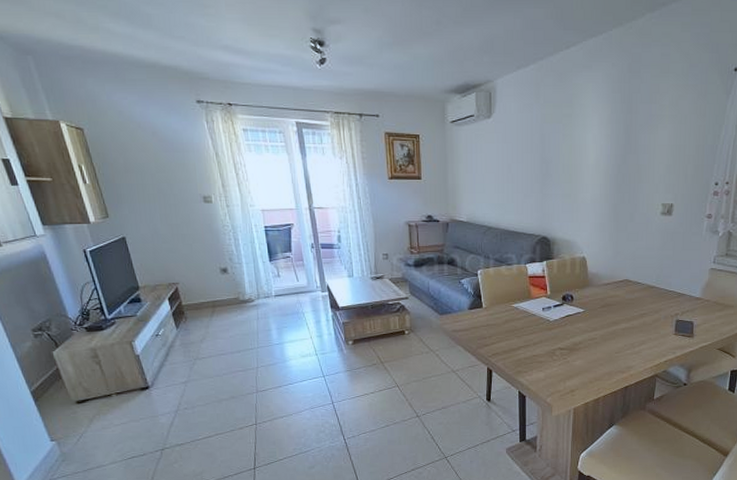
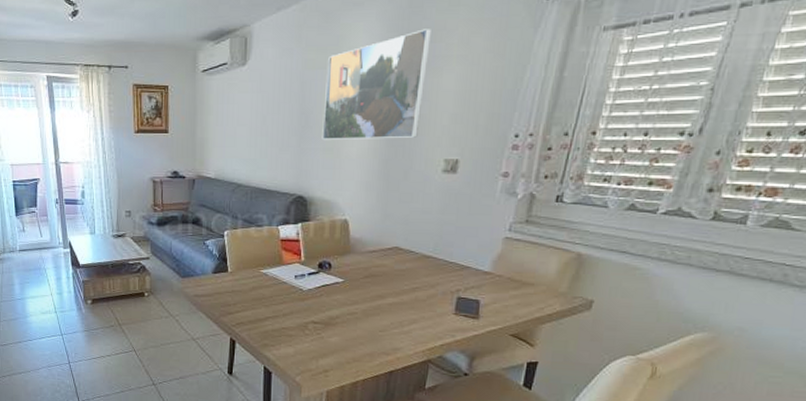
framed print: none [561,91,647,186] -> present [322,29,431,139]

